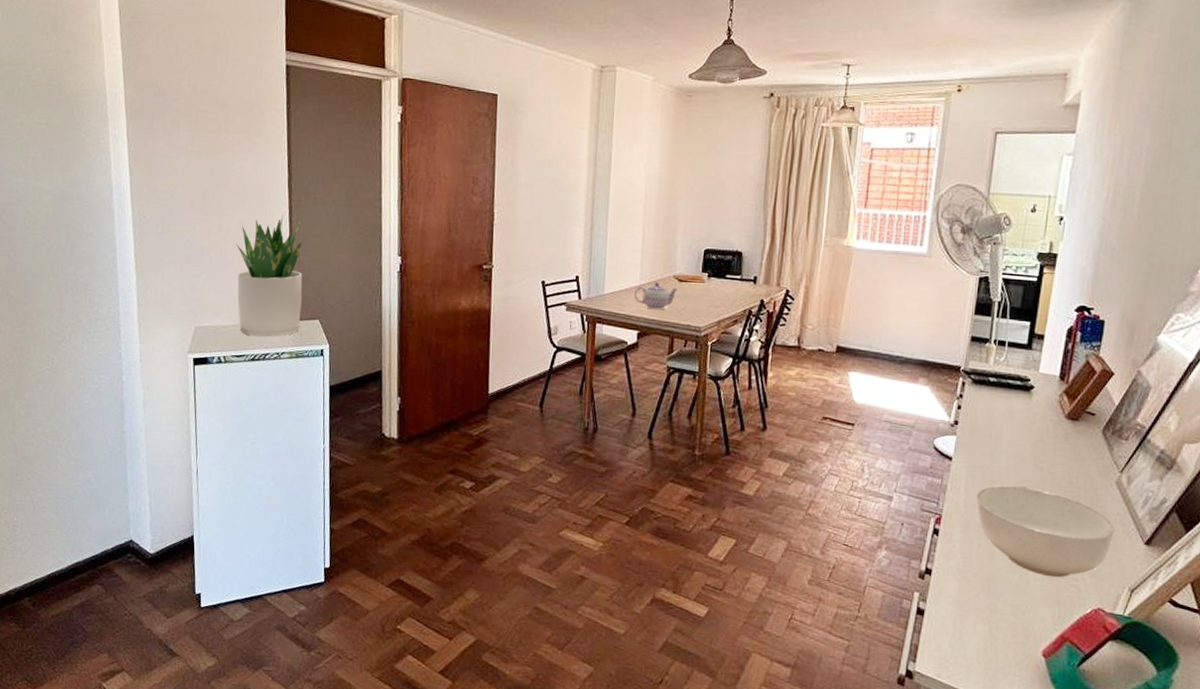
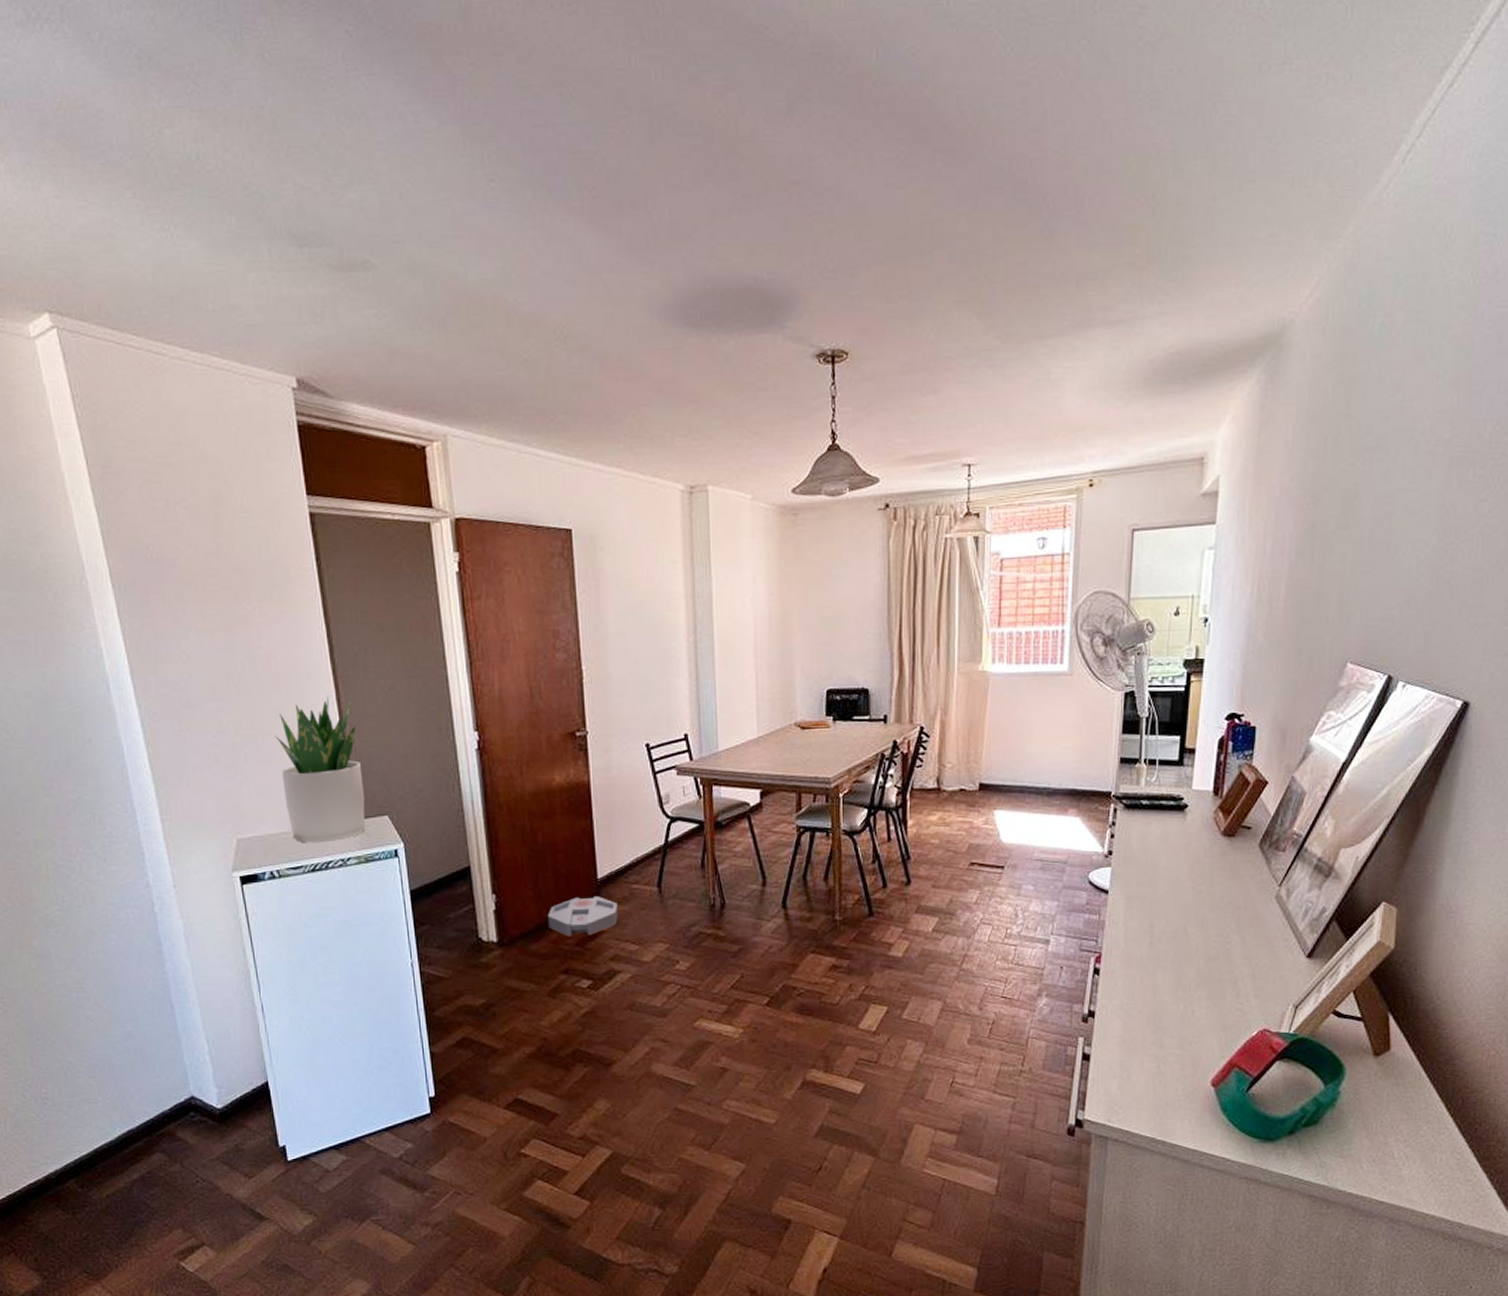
robot vacuum: none [442,408,503,442] -> present [547,896,618,936]
teapot: present [634,281,679,310] -> none [752,731,802,764]
bowl: present [976,486,1115,578] -> none [1135,913,1277,1004]

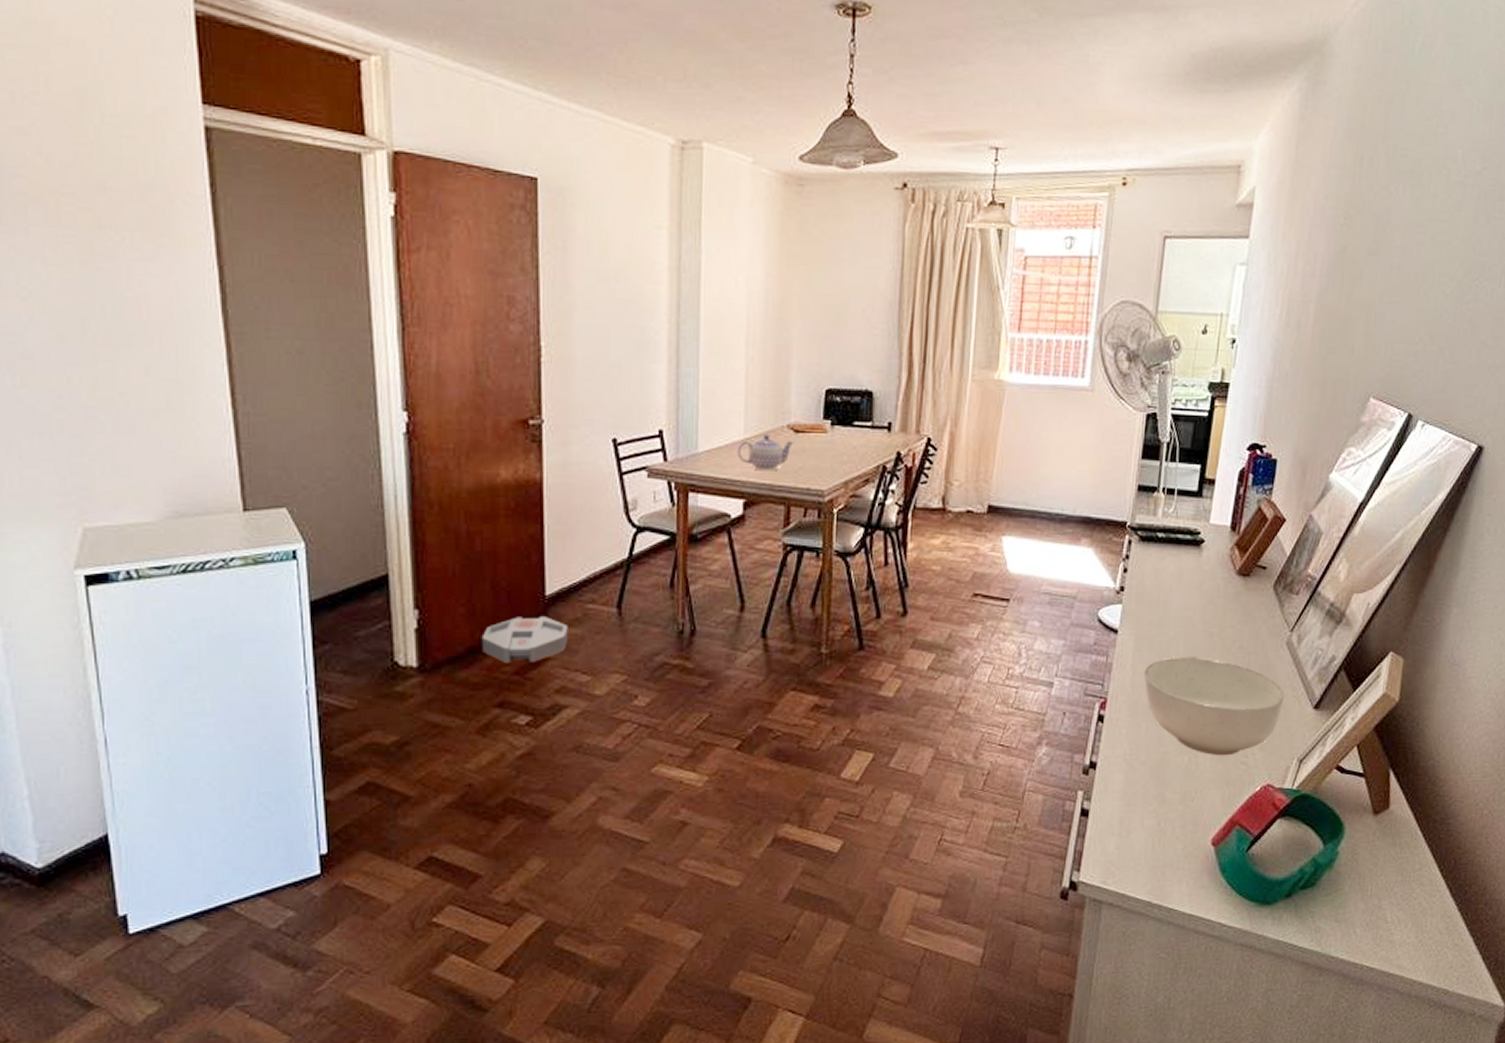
planter: present [274,694,366,843] -> none [141,354,257,538]
teapot: none [752,731,802,764] -> present [737,433,794,471]
bowl: none [1135,913,1277,1004] -> present [1143,658,1285,756]

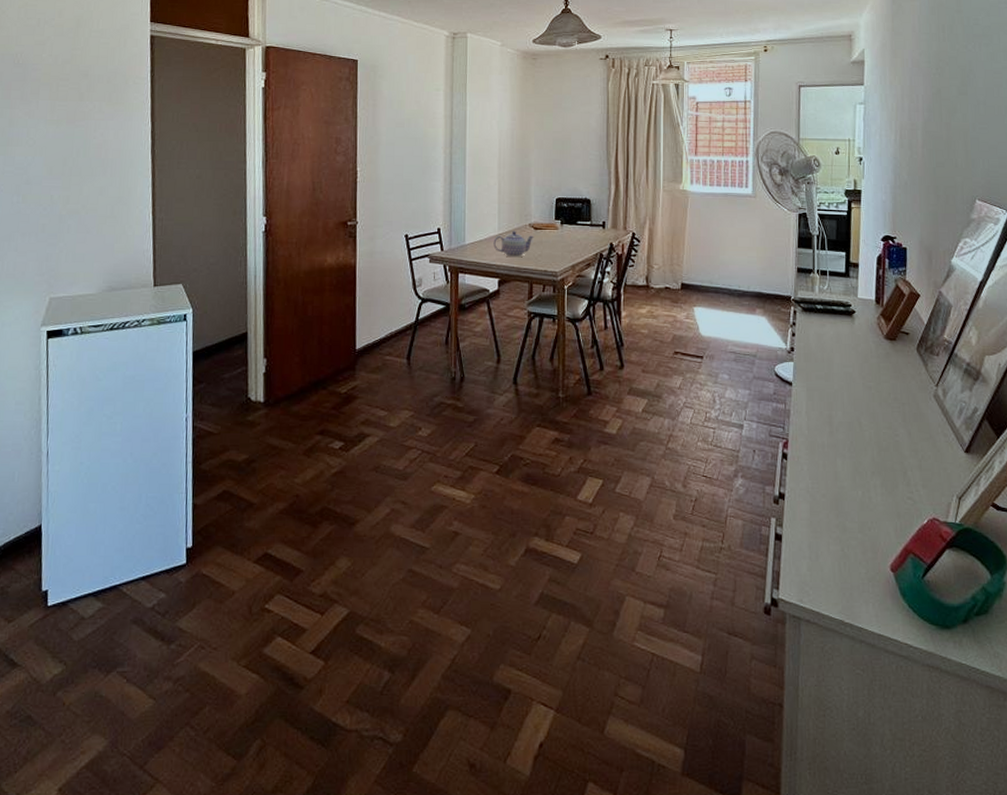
robot vacuum: present [481,617,568,662] -> none [309,365,371,400]
bowl: present [1143,658,1285,756] -> none [816,407,938,492]

